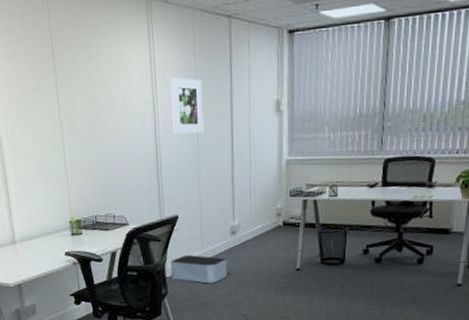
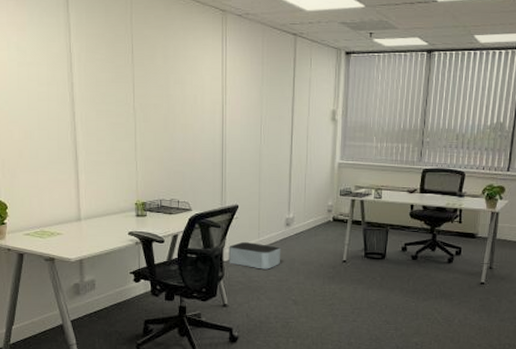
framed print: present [170,76,204,134] -> none [239,81,267,132]

